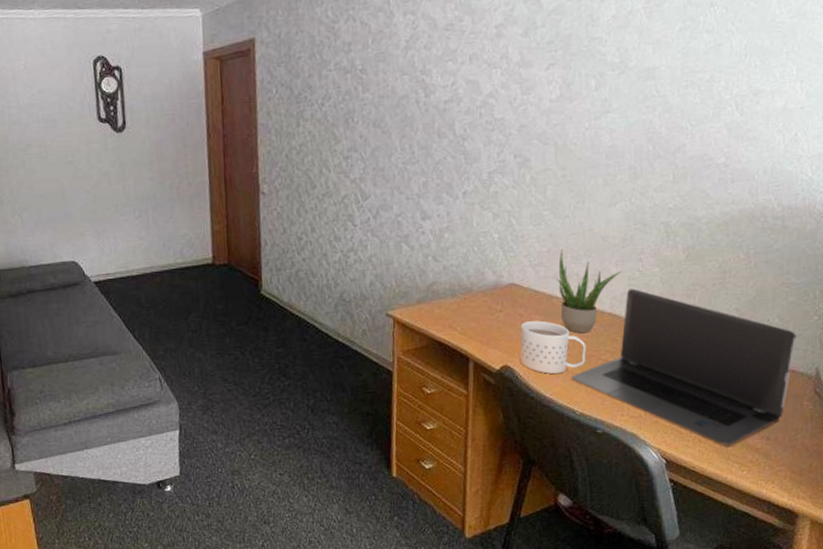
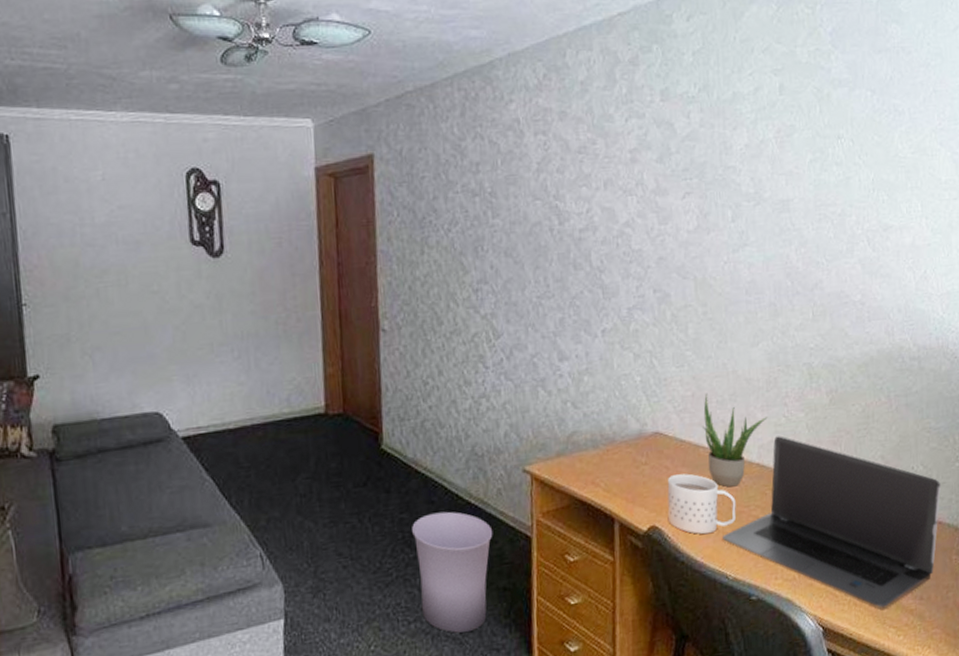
waste bin: none [287,347,358,448] -> present [412,511,493,633]

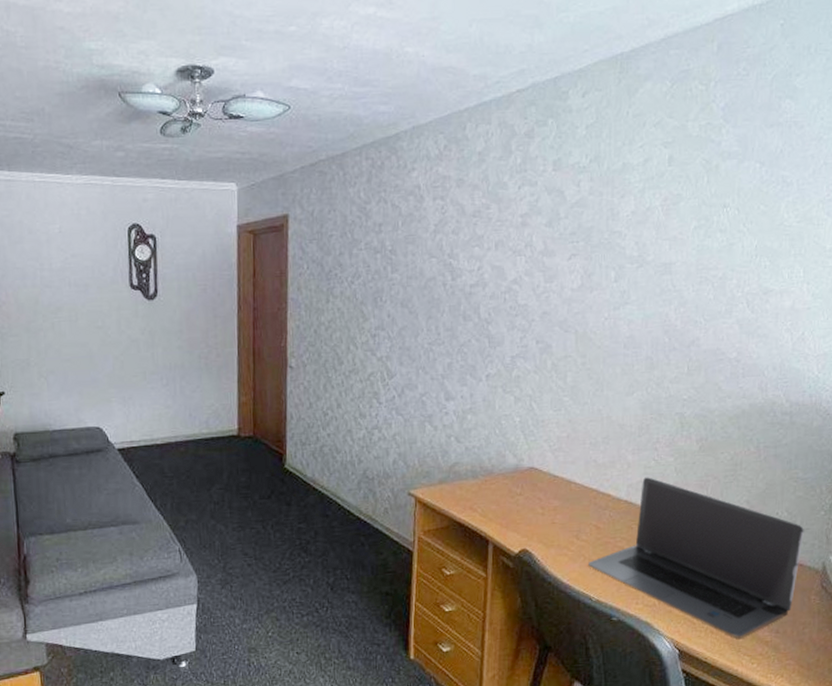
waste bin: present [412,511,493,633] -> none [308,524,379,628]
mug: present [667,473,737,534] -> none [538,505,603,560]
potted plant: present [703,392,768,487] -> none [576,435,638,520]

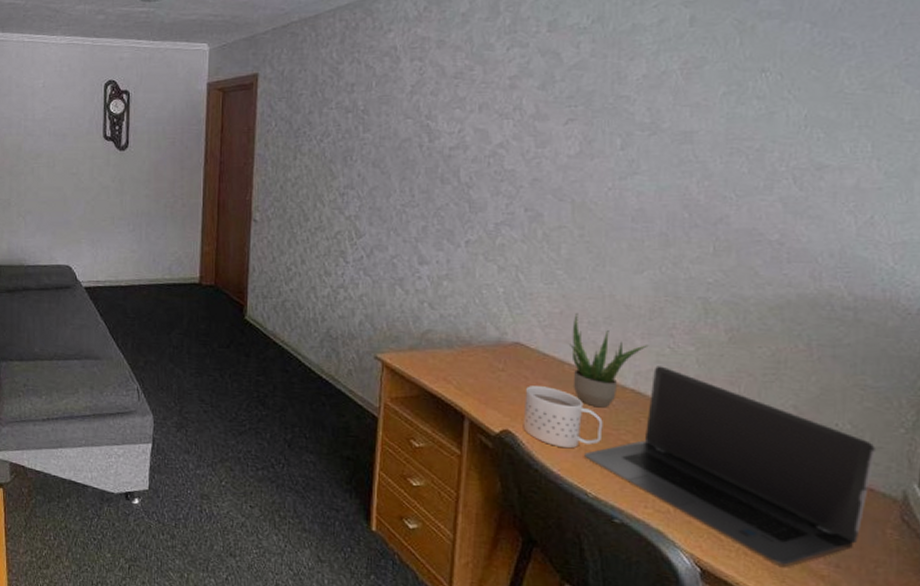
mug: none [538,505,603,560] -> present [523,386,603,449]
potted plant: none [576,435,638,520] -> present [570,312,649,408]

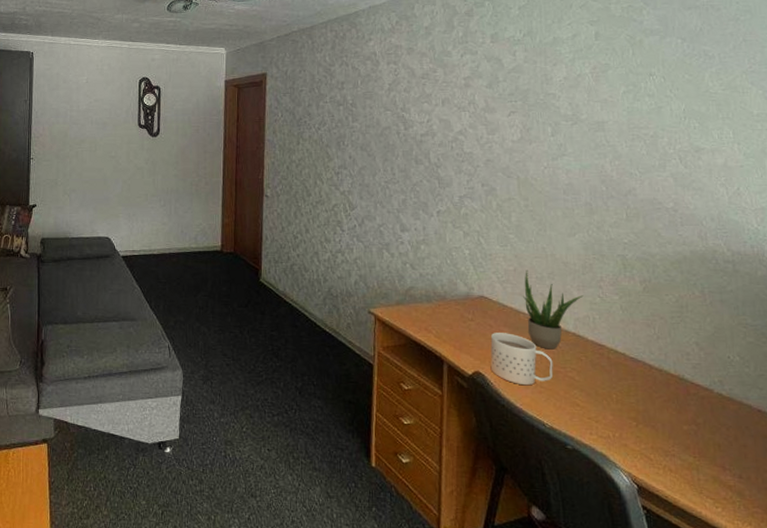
laptop computer: present [584,366,875,568] -> none [540,312,759,481]

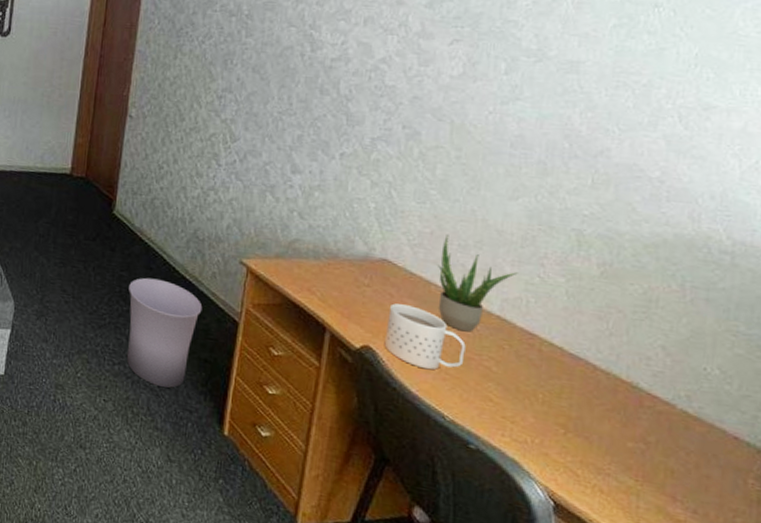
waste bin: none [279,334,342,430] -> present [127,277,203,388]

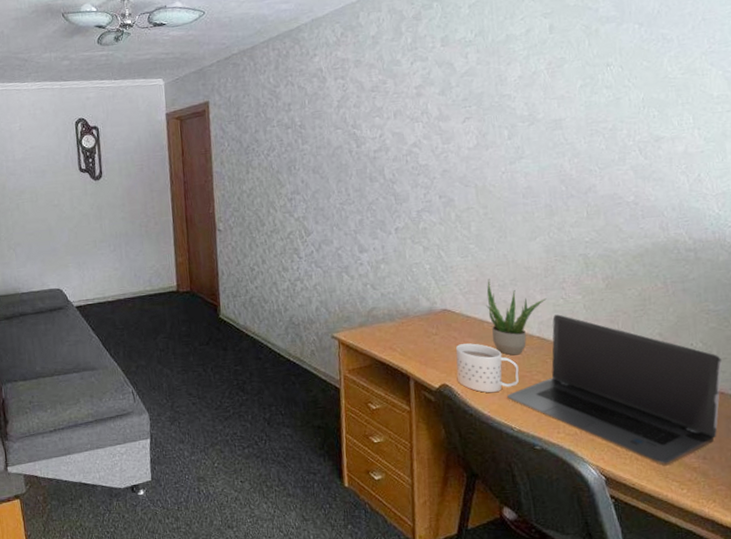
waste bin: present [127,277,203,388] -> none [244,366,309,458]
laptop computer: none [444,294,743,509] -> present [507,314,722,466]

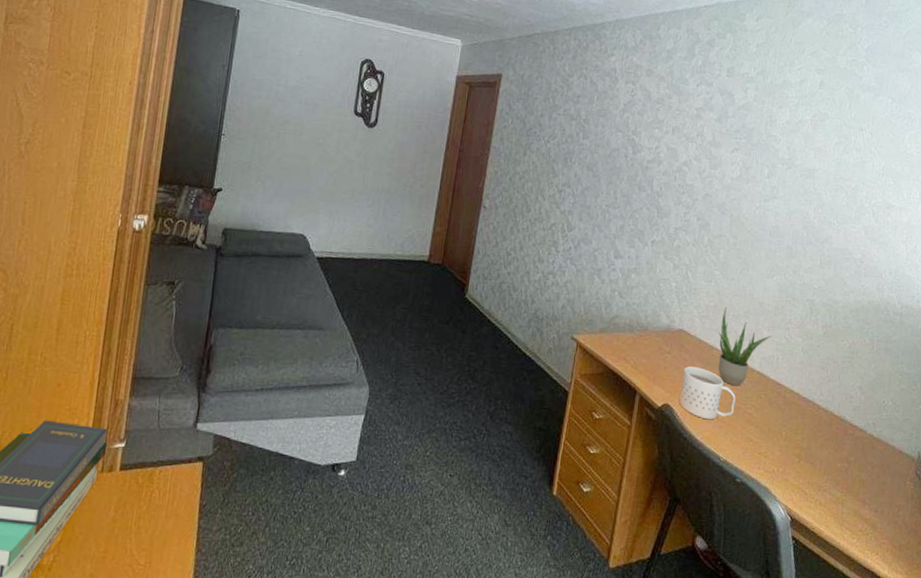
laptop computer: present [507,314,722,466] -> none [720,353,905,514]

